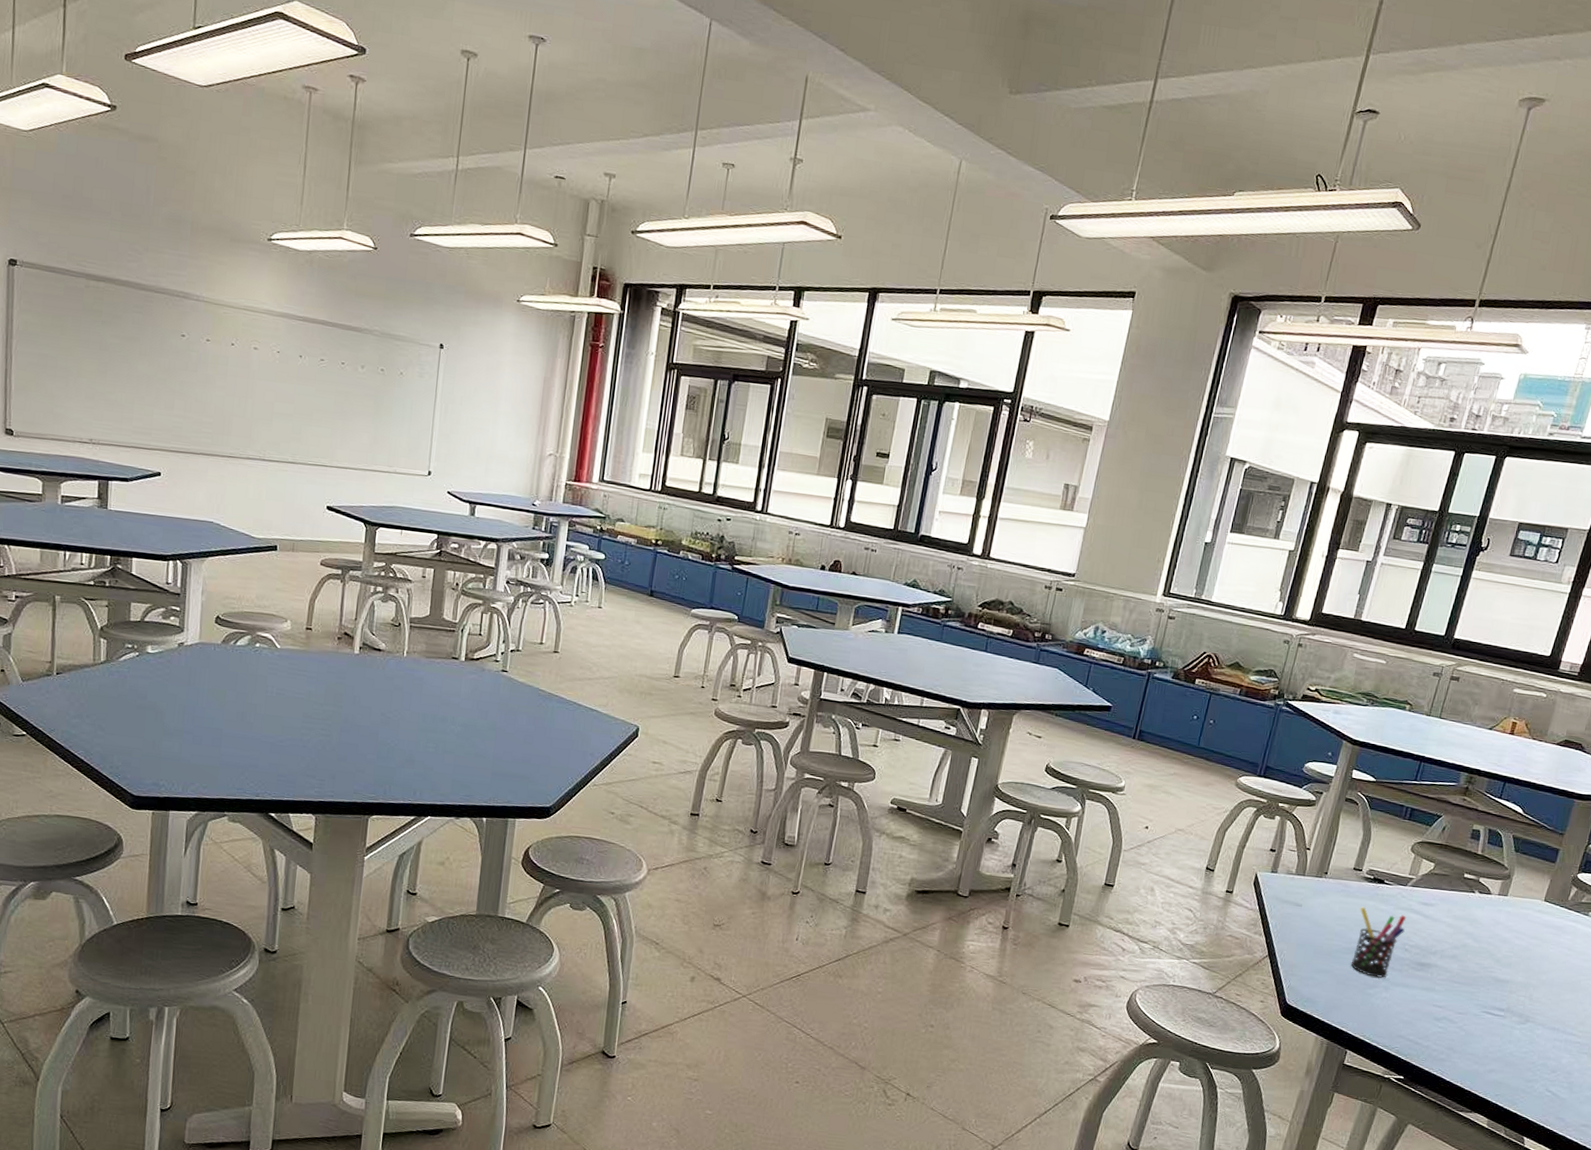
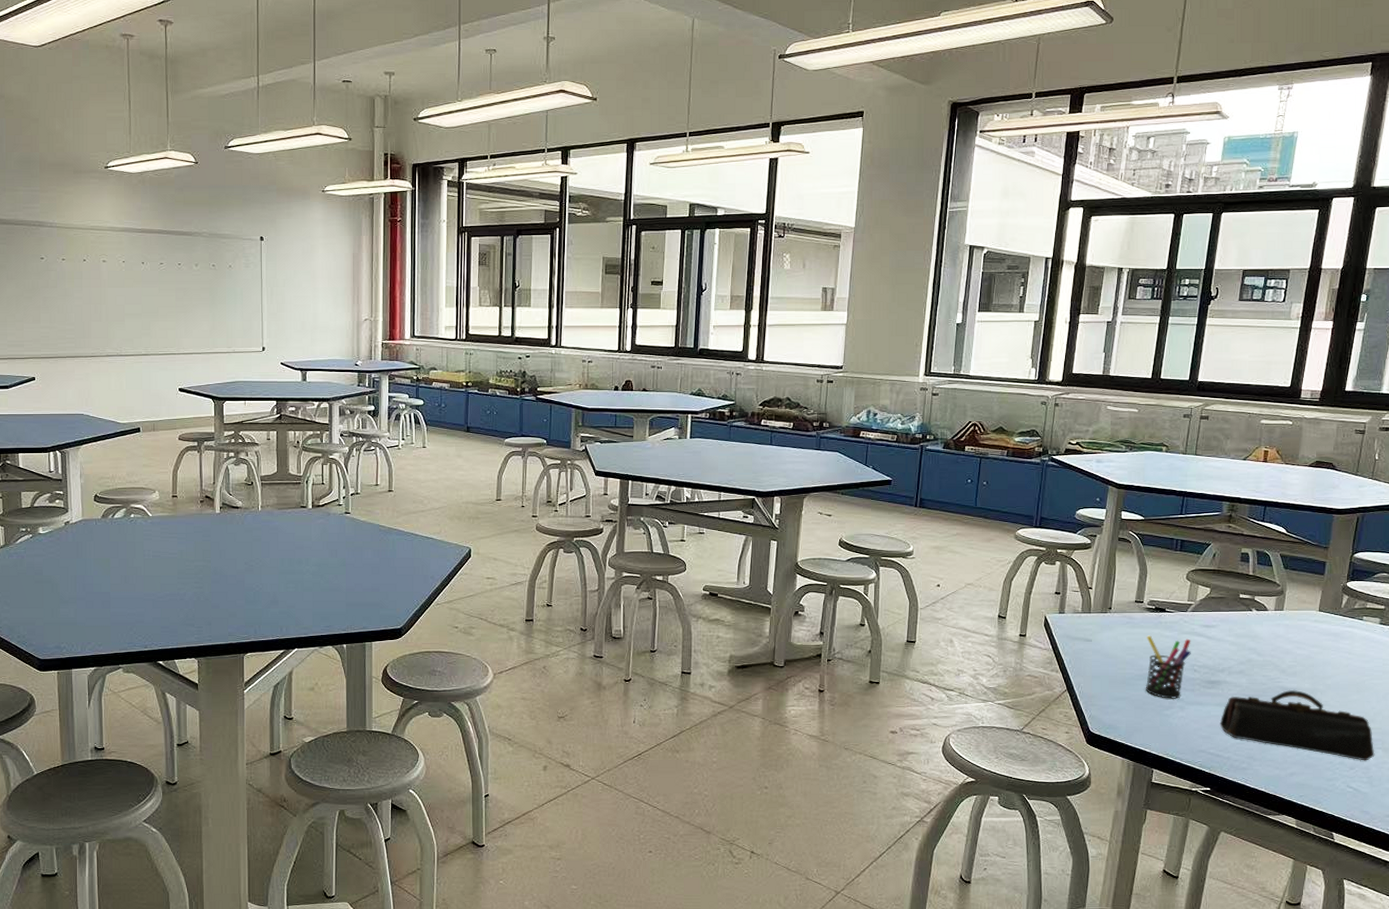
pencil case: none [1423,981,1581,1066] -> present [1219,689,1375,761]

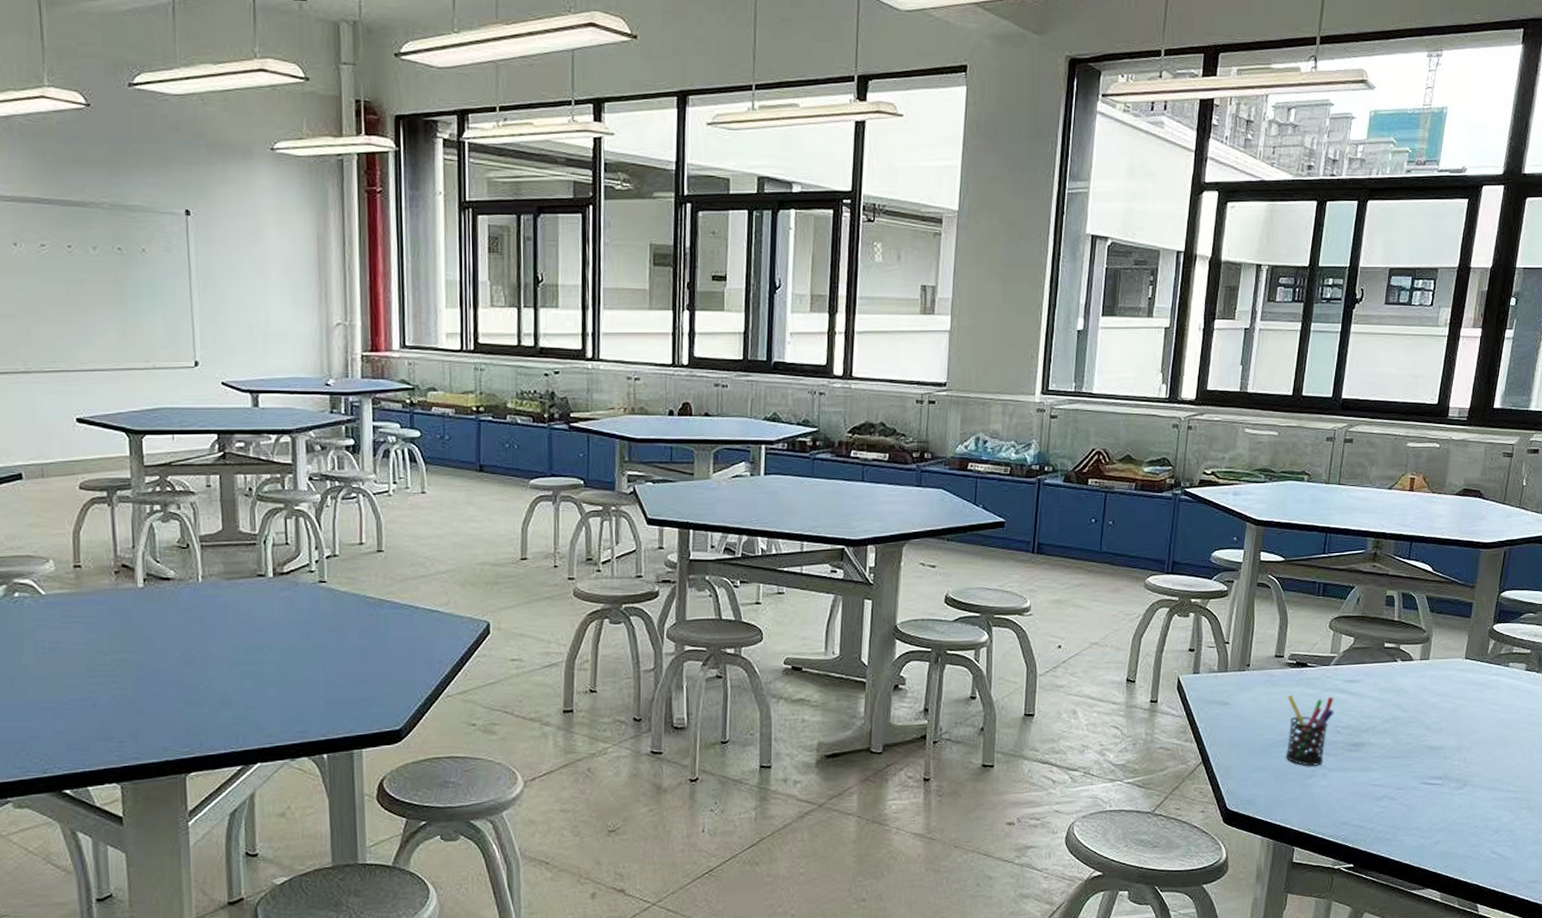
pencil case: present [1219,689,1375,761] -> none [1363,748,1520,823]

